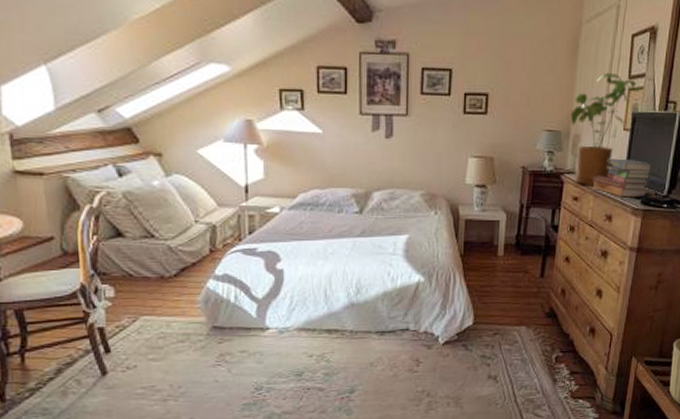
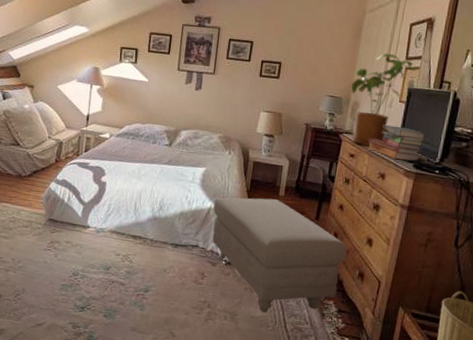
ottoman: none [423,261,576,390] -> present [212,197,347,313]

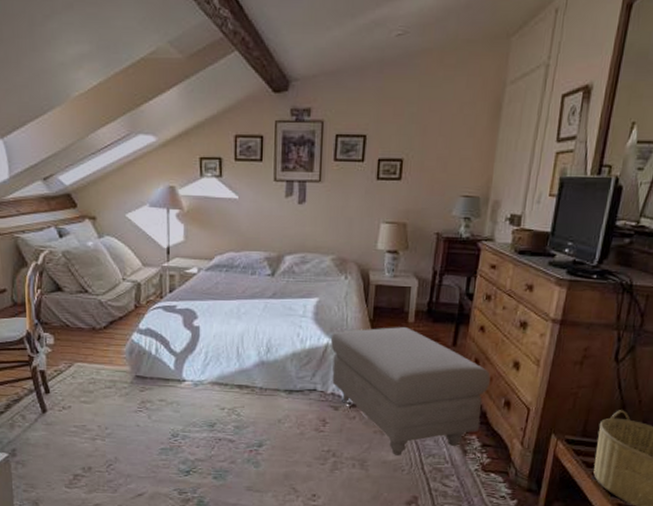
house plant: present [351,53,419,147] -> none [489,135,573,254]
books: present [368,124,429,163] -> none [512,225,586,268]

